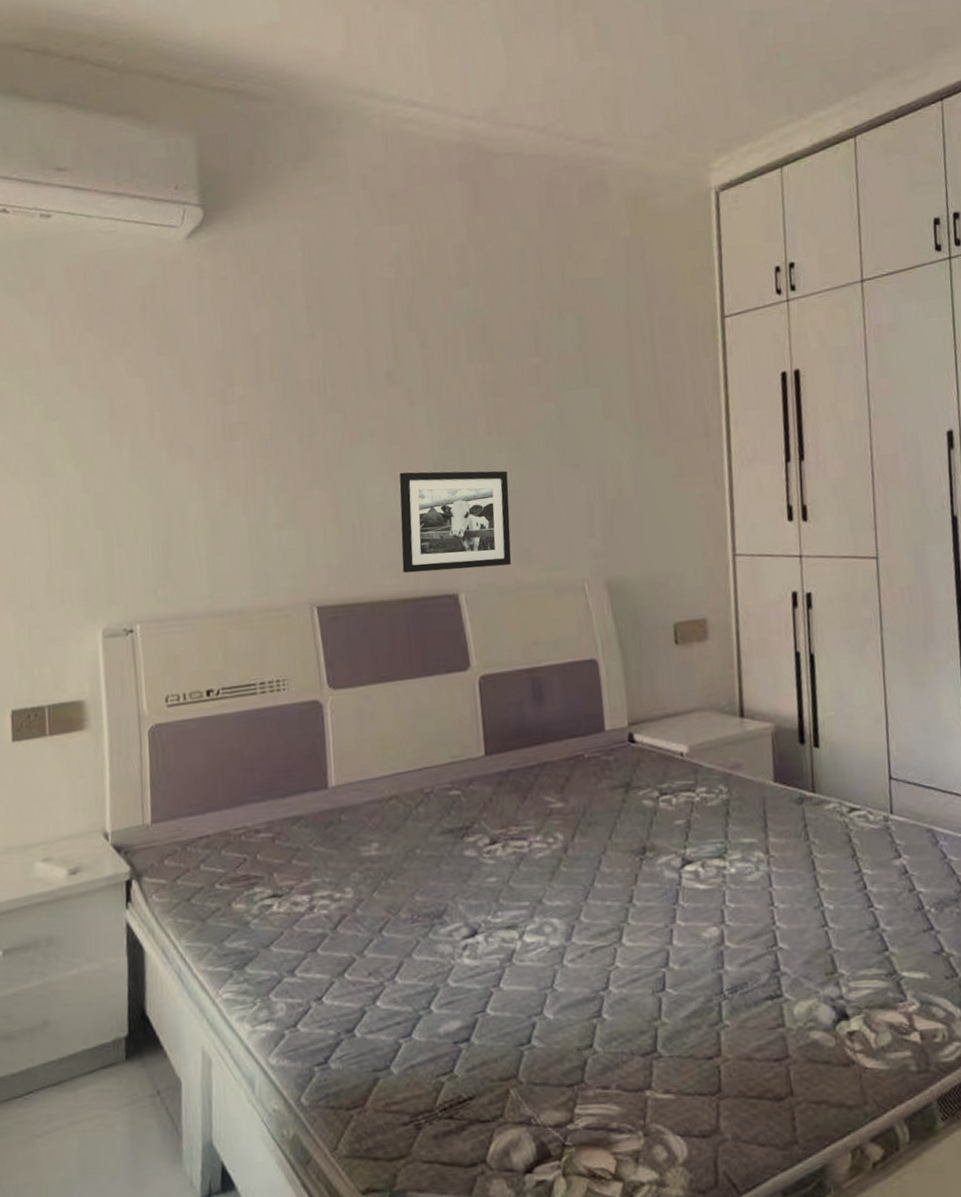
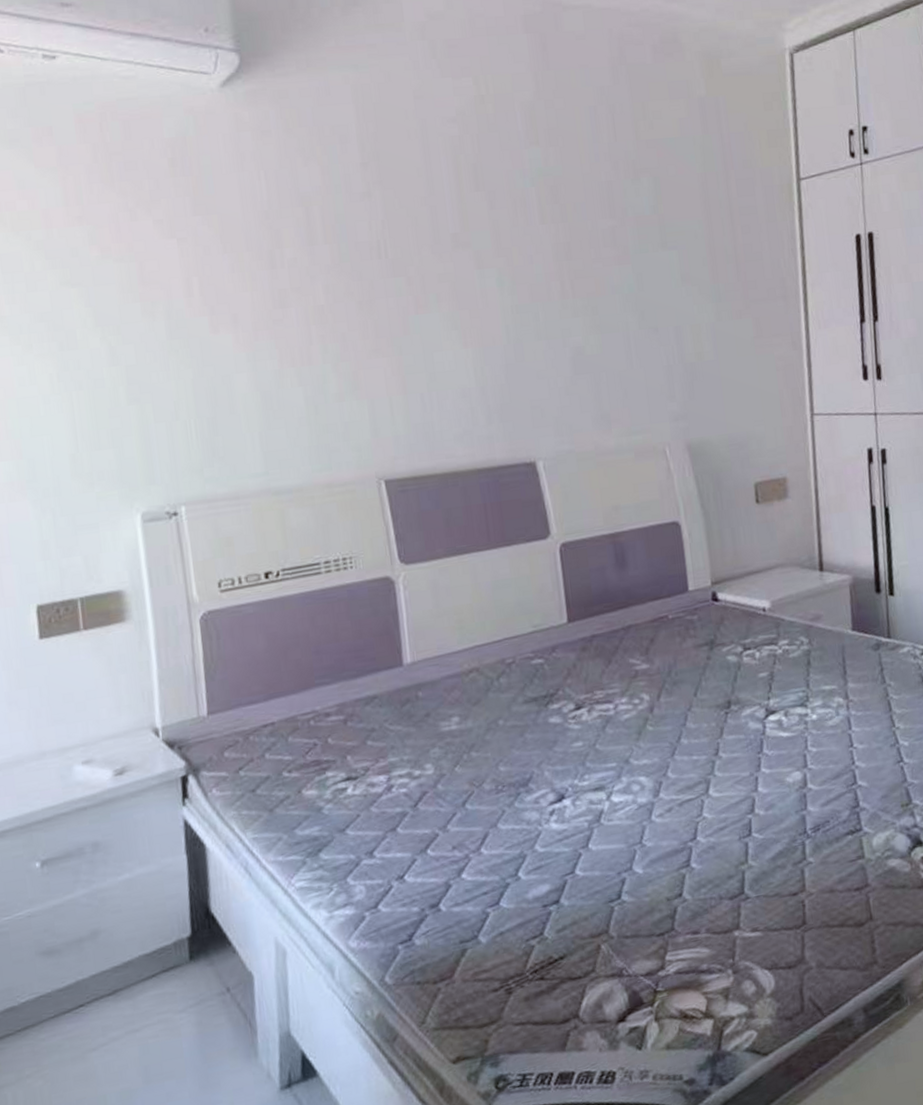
picture frame: present [399,470,512,574] -> none [470,335,590,443]

